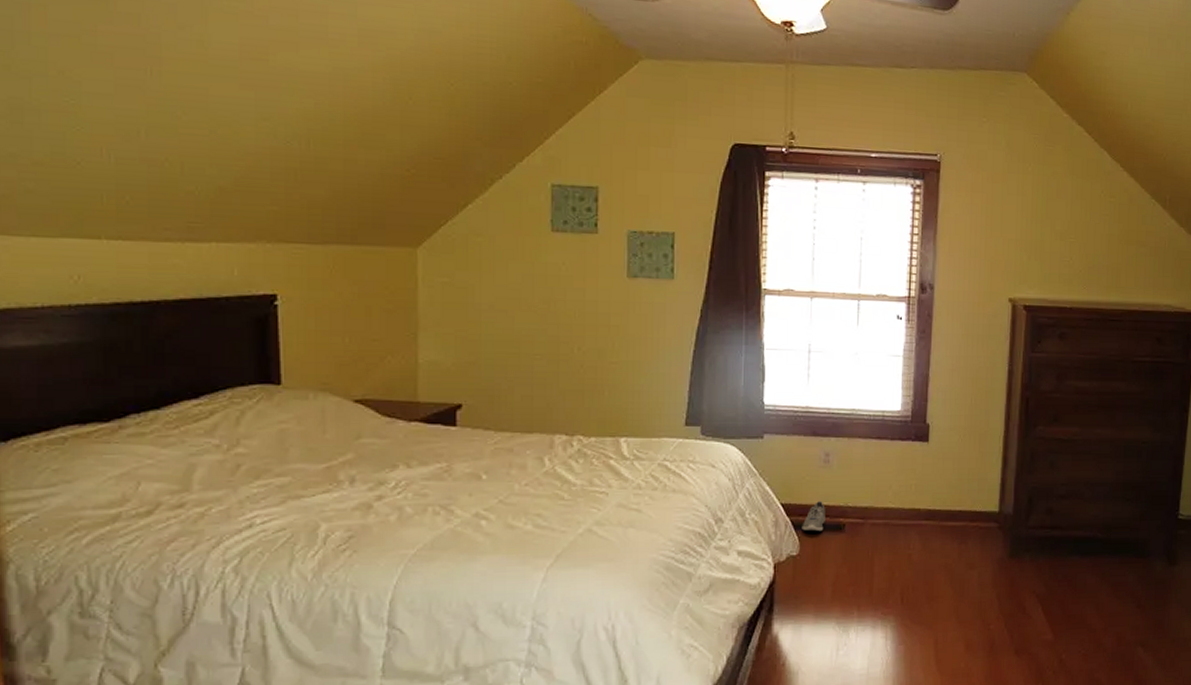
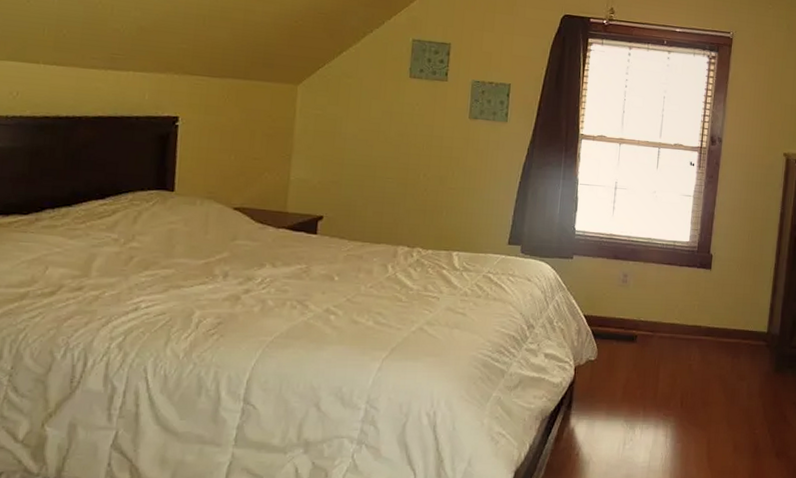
sneaker: present [802,500,826,532] -> none [600,314,621,341]

